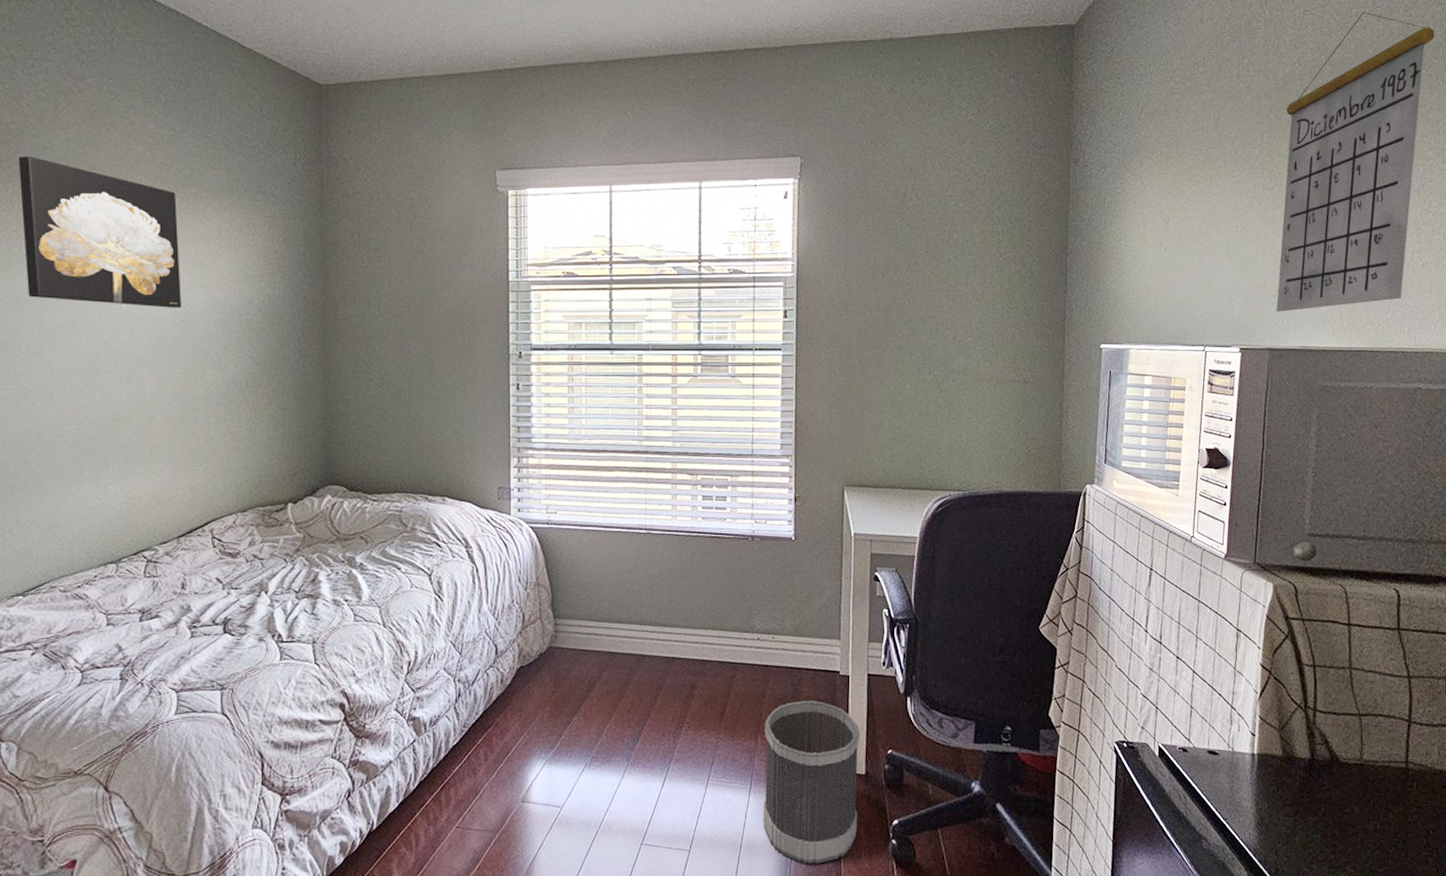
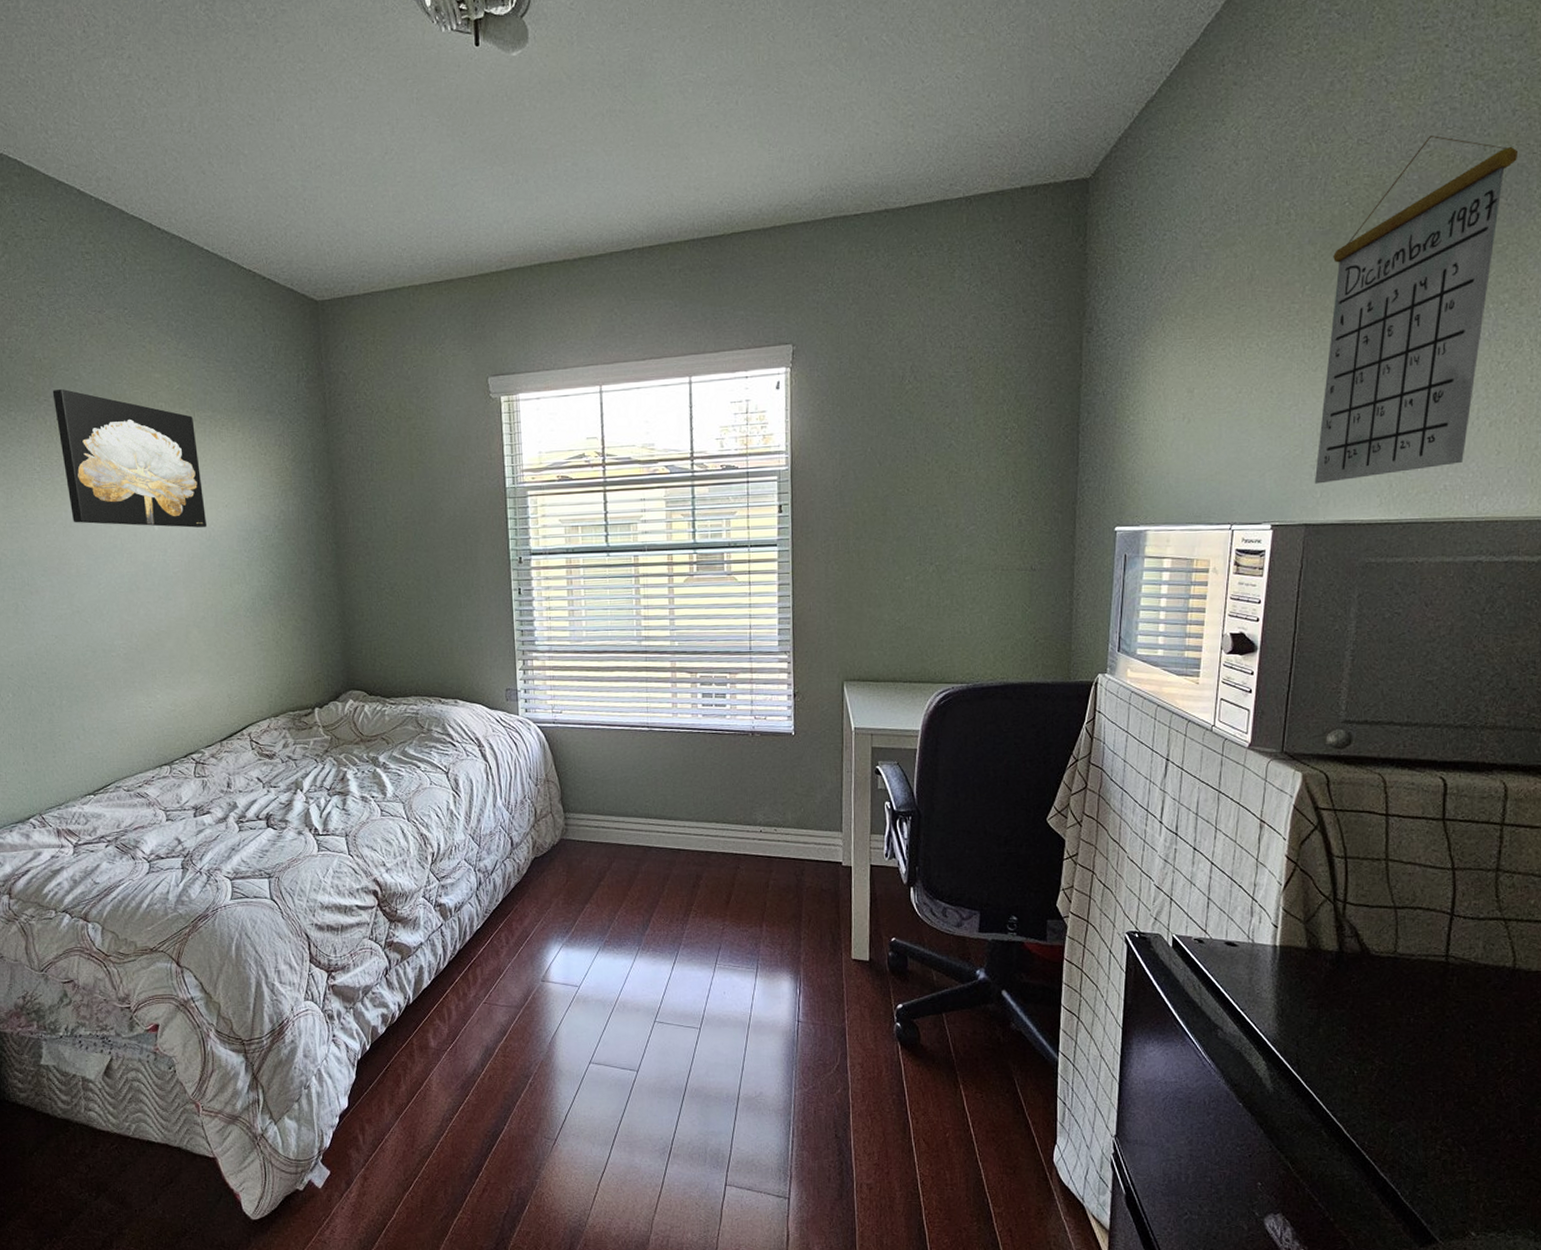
wastebasket: present [763,700,860,864] -> none [768,889,864,1044]

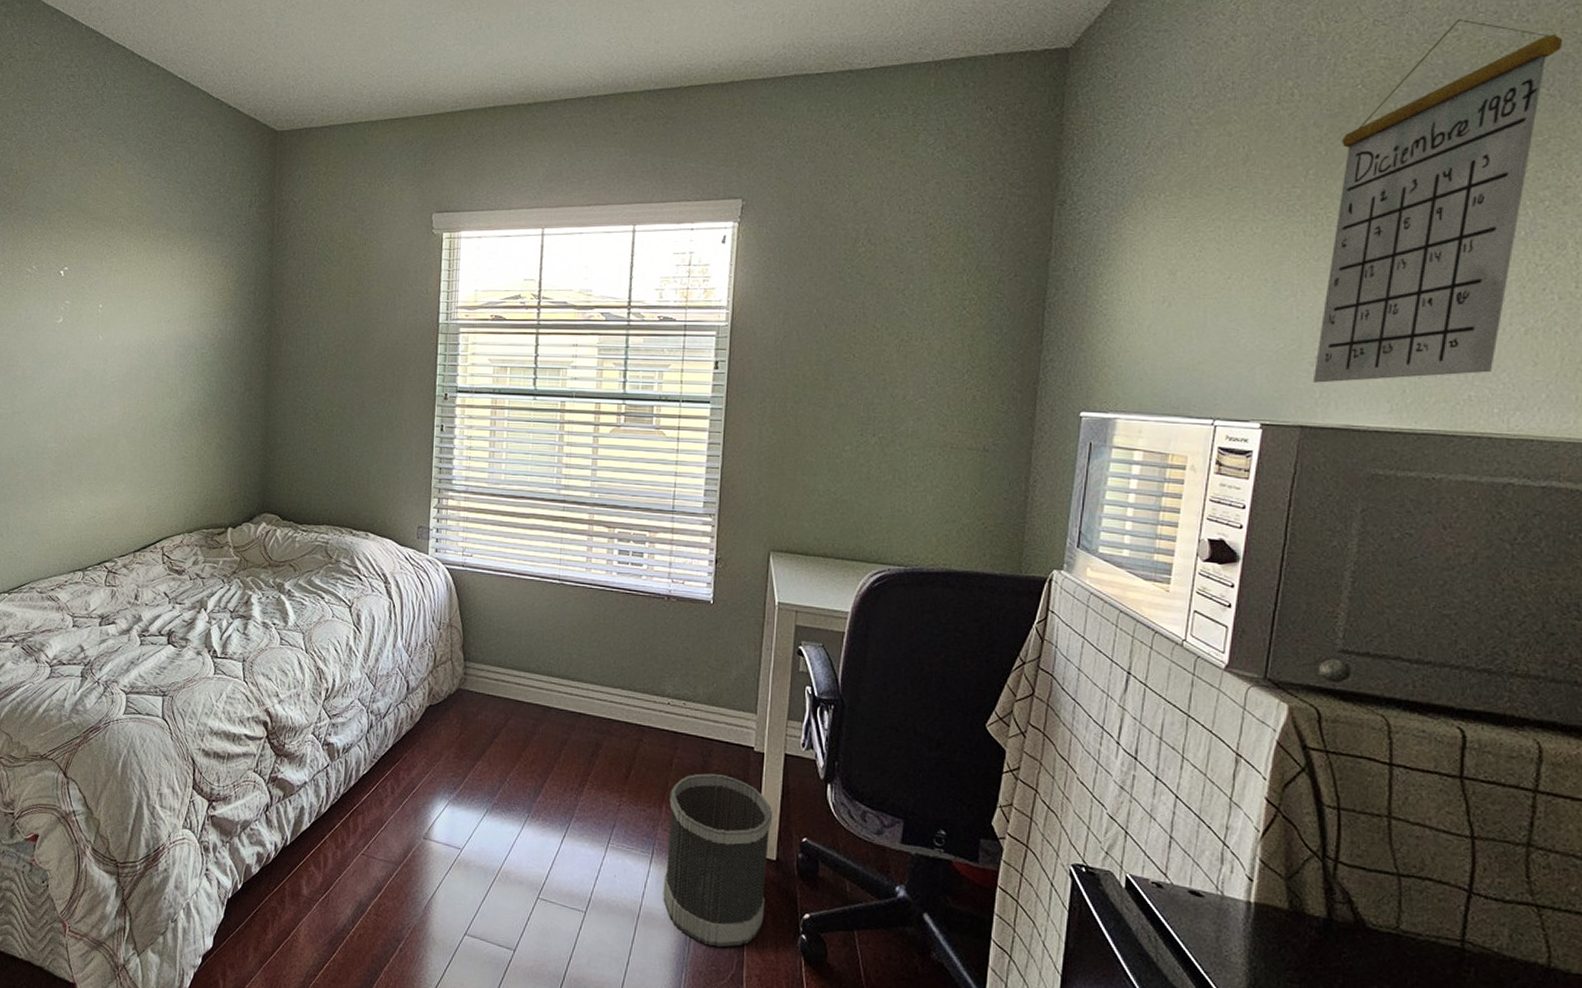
wall art: present [52,389,206,528] -> none [23,200,149,340]
wastebasket: none [768,889,864,1044] -> present [663,773,773,947]

